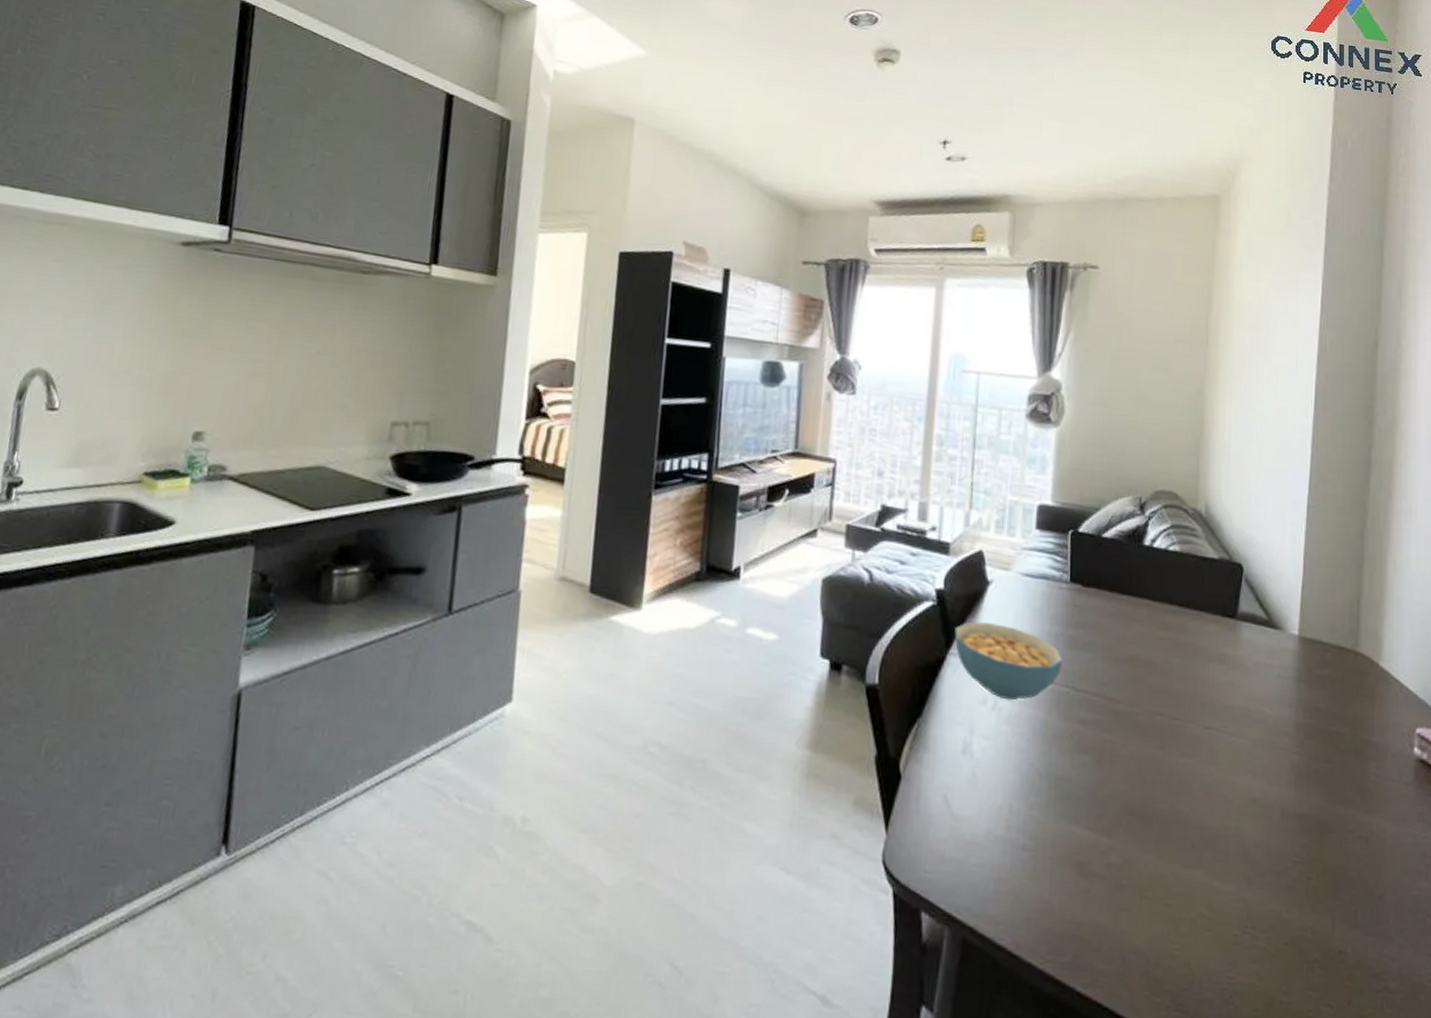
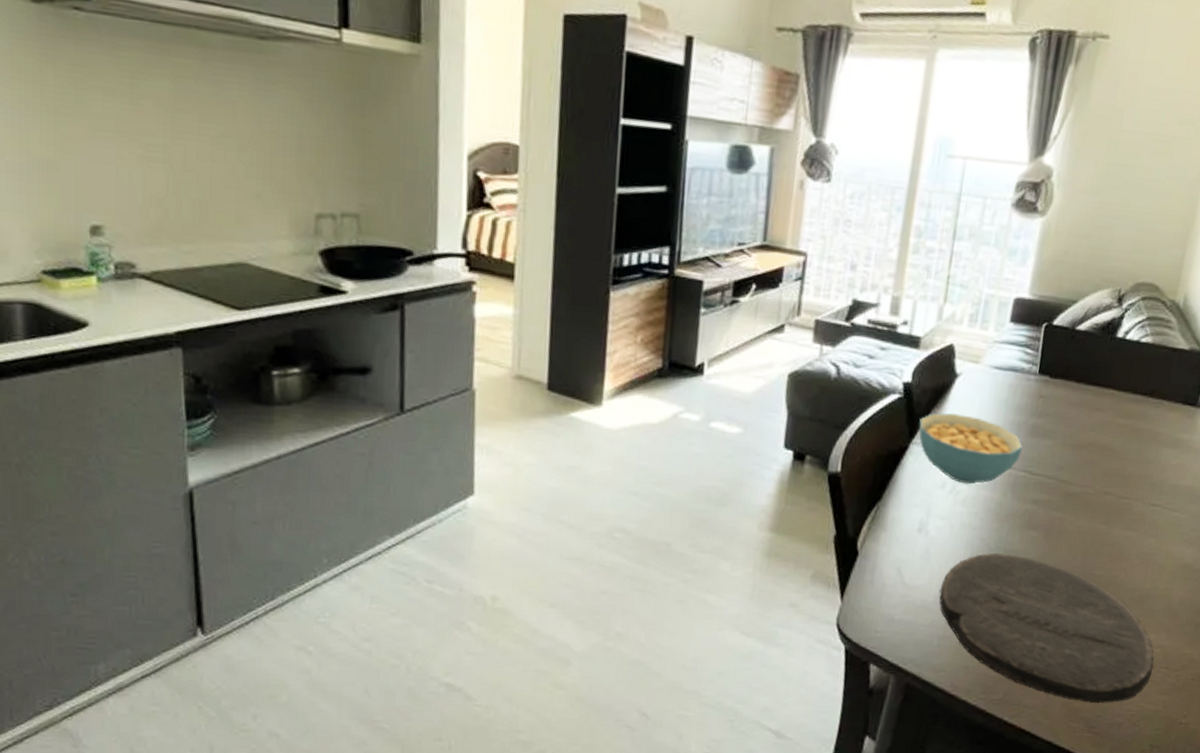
plate: none [990,779,1239,972] -> present [939,552,1154,703]

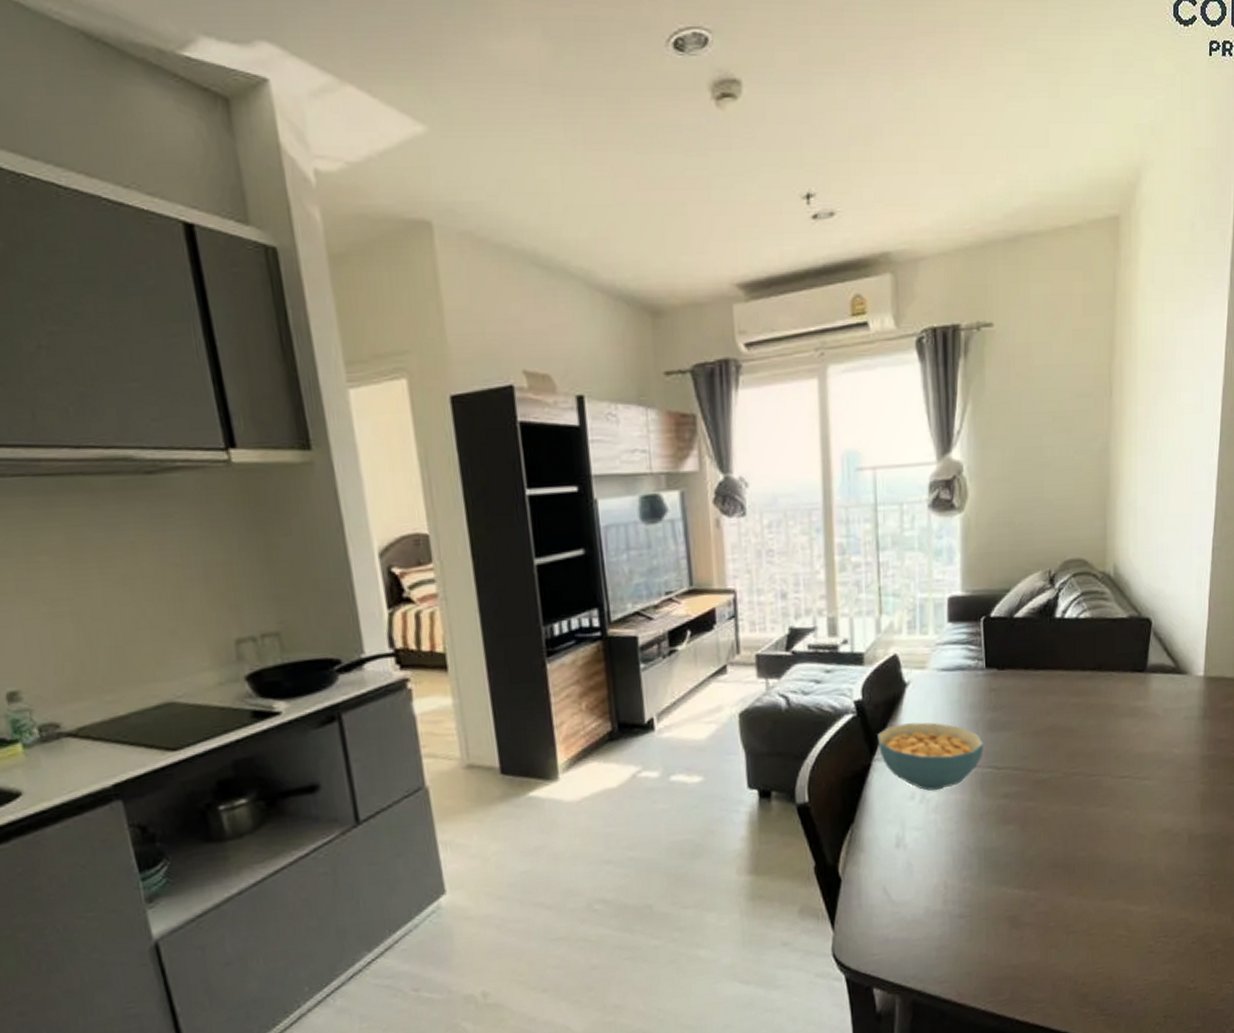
plate: present [939,552,1154,703] -> none [928,852,1153,986]

